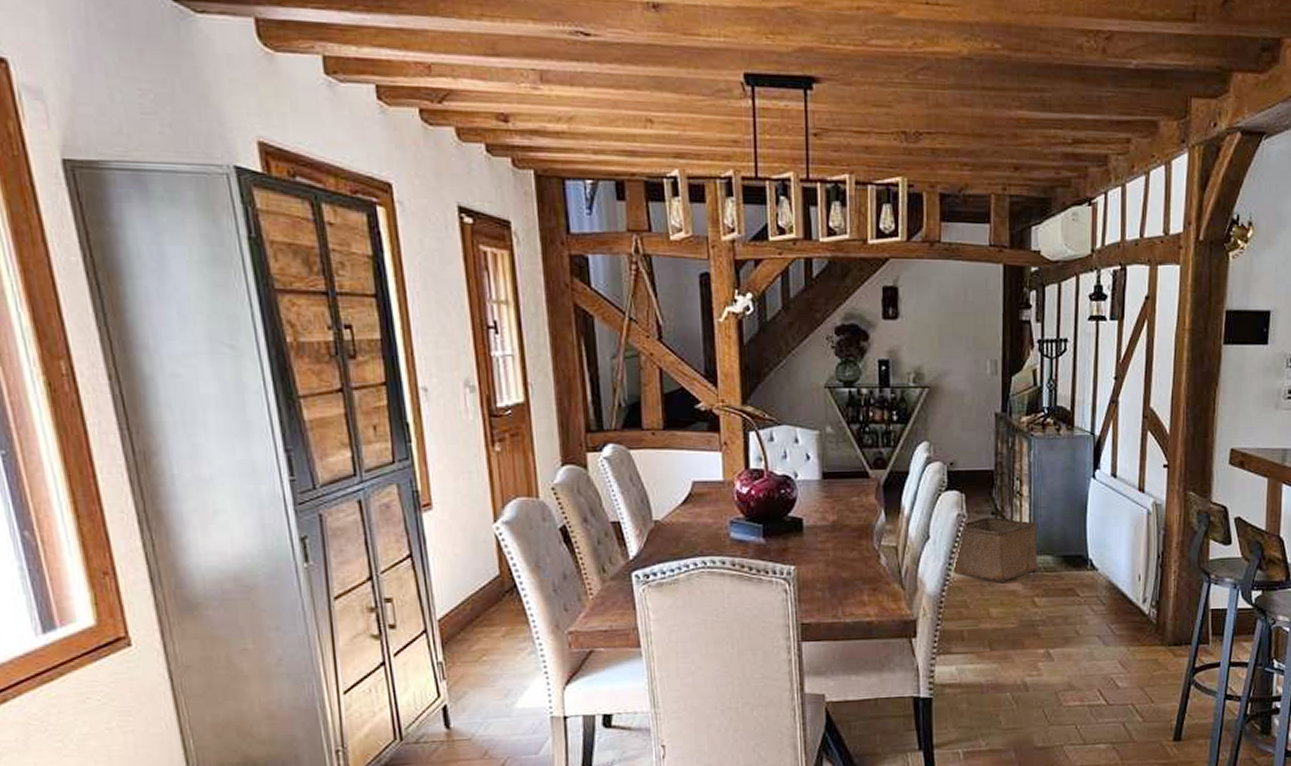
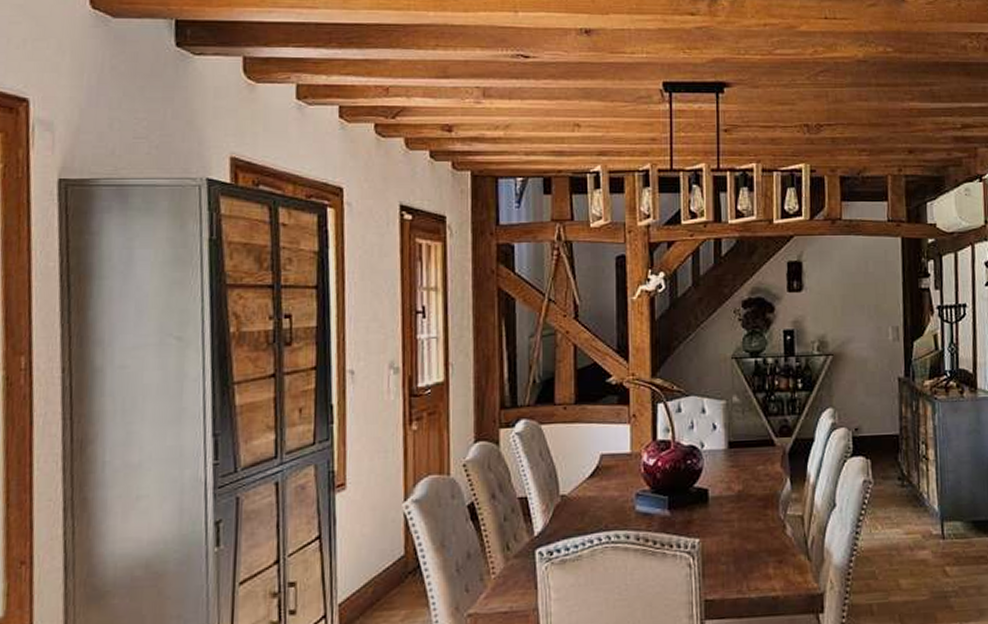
storage bin: present [953,517,1038,582] -> none [860,483,947,551]

